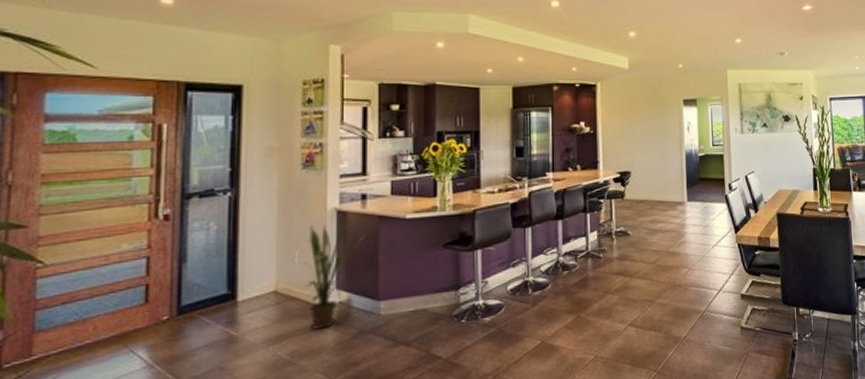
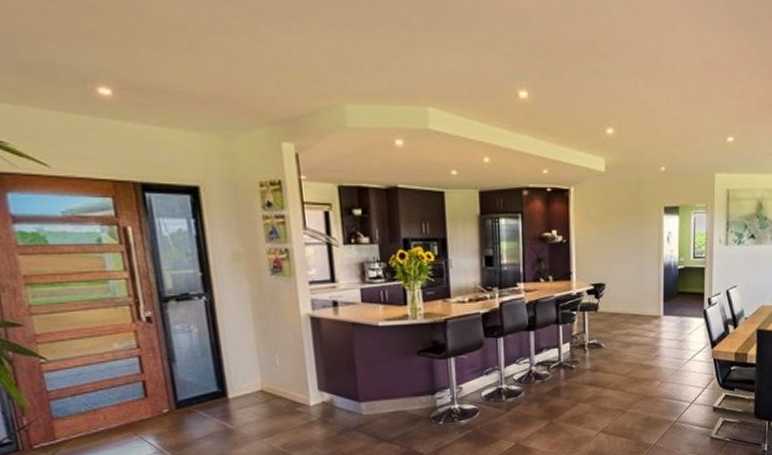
house plant: present [304,212,365,330] -> none [285,319,341,426]

